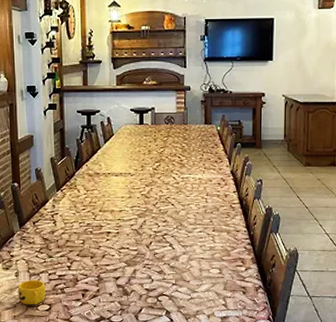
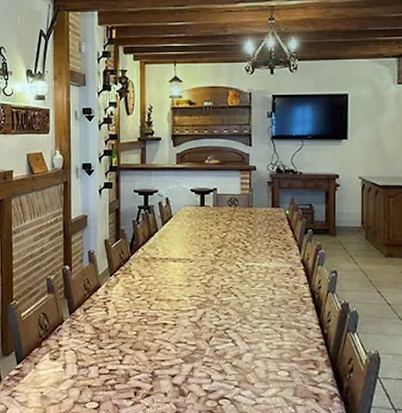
cup: present [17,280,46,305] -> none [64,373,95,402]

